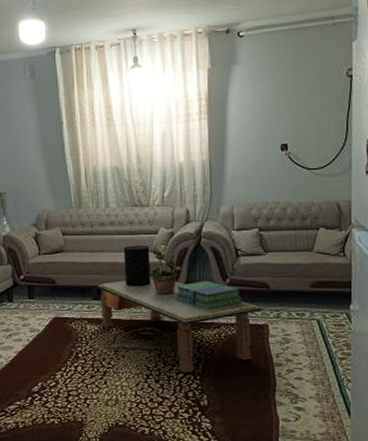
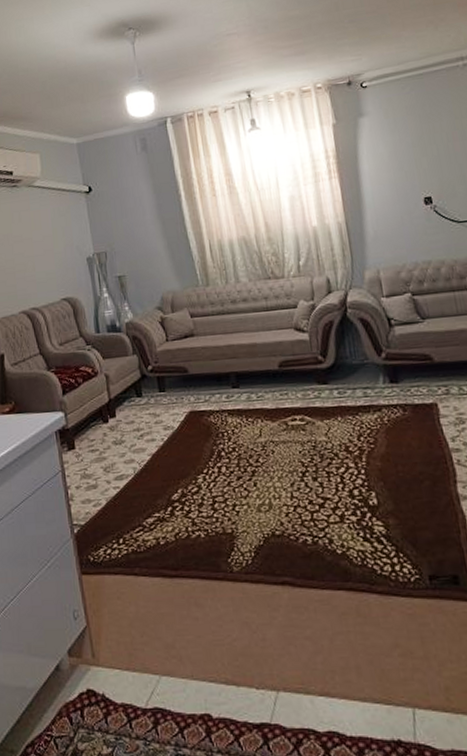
coffee table: present [96,277,262,373] -> none [233,357,428,467]
decorative container: present [123,245,151,287] -> none [260,321,296,371]
potted plant: present [148,250,181,295] -> none [291,326,328,377]
stack of books: present [175,281,242,310] -> none [324,357,404,391]

